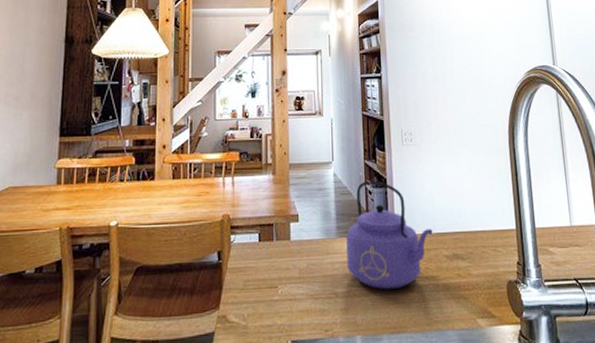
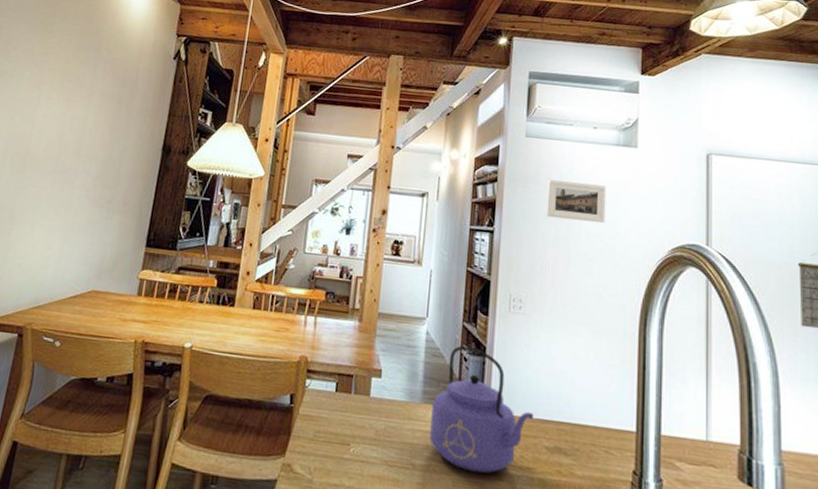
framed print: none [422,25,472,59] -> present [546,180,607,224]

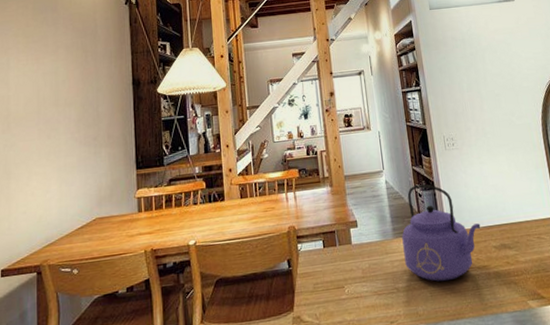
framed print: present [546,180,607,224] -> none [454,35,503,70]

